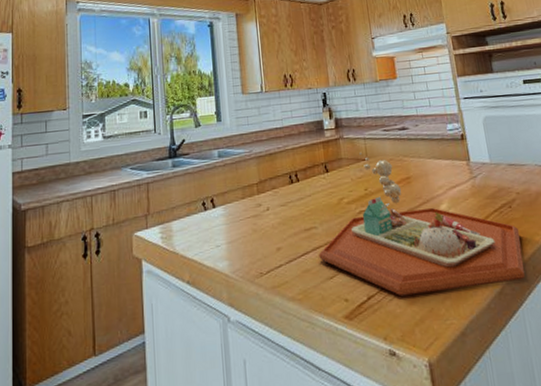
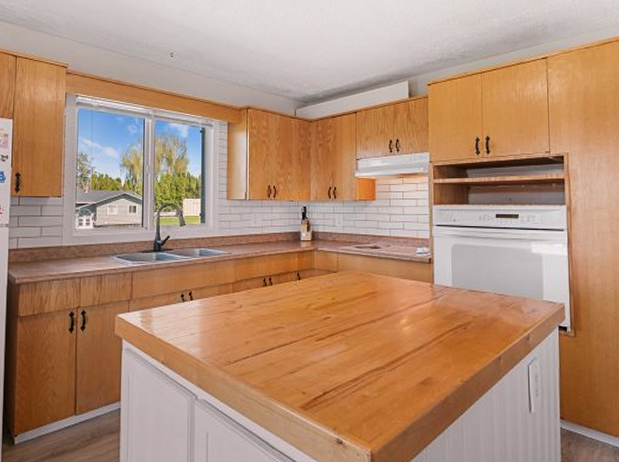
food tray: present [318,152,525,297] -> none [283,264,470,395]

